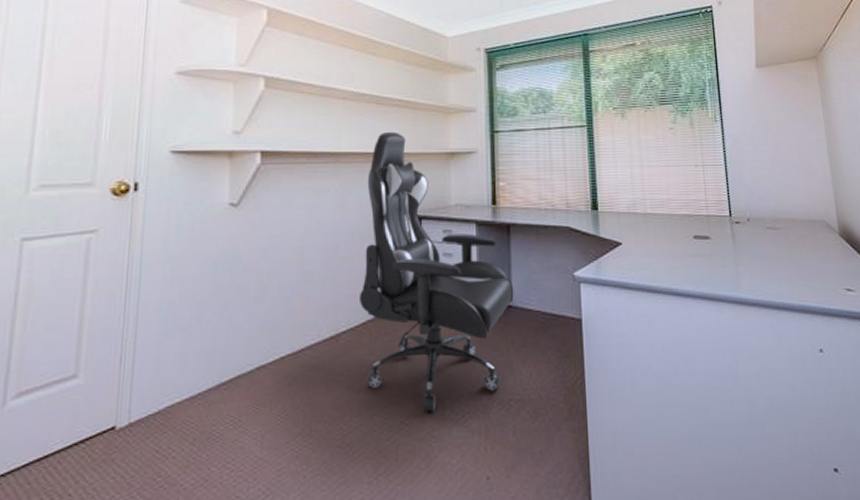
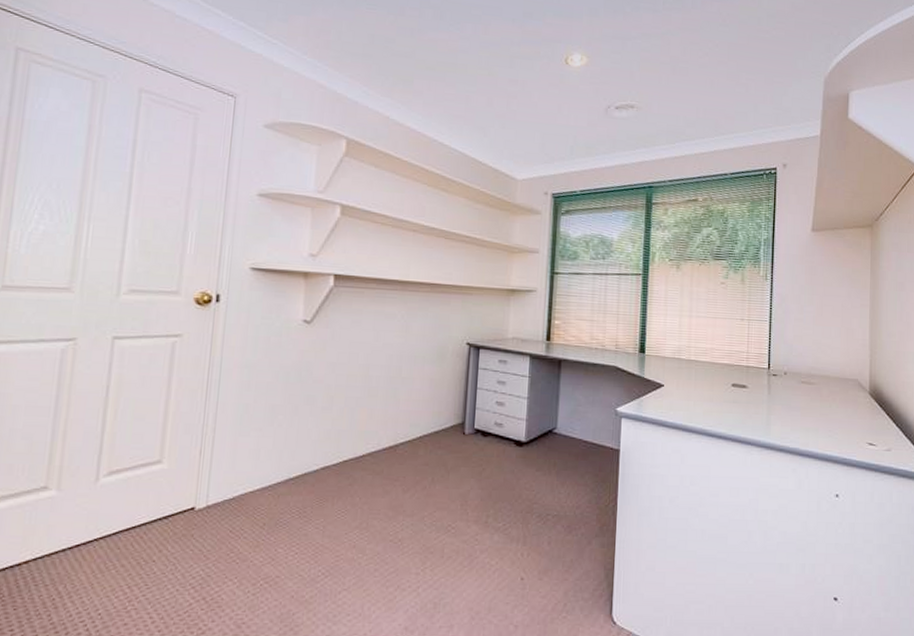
chair: present [358,131,514,414] -> none [417,265,560,521]

